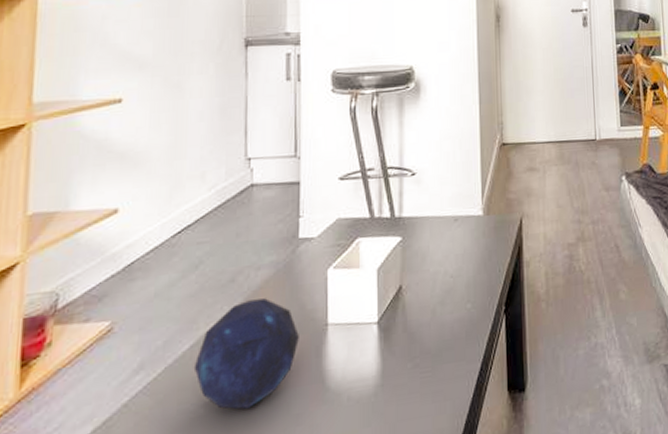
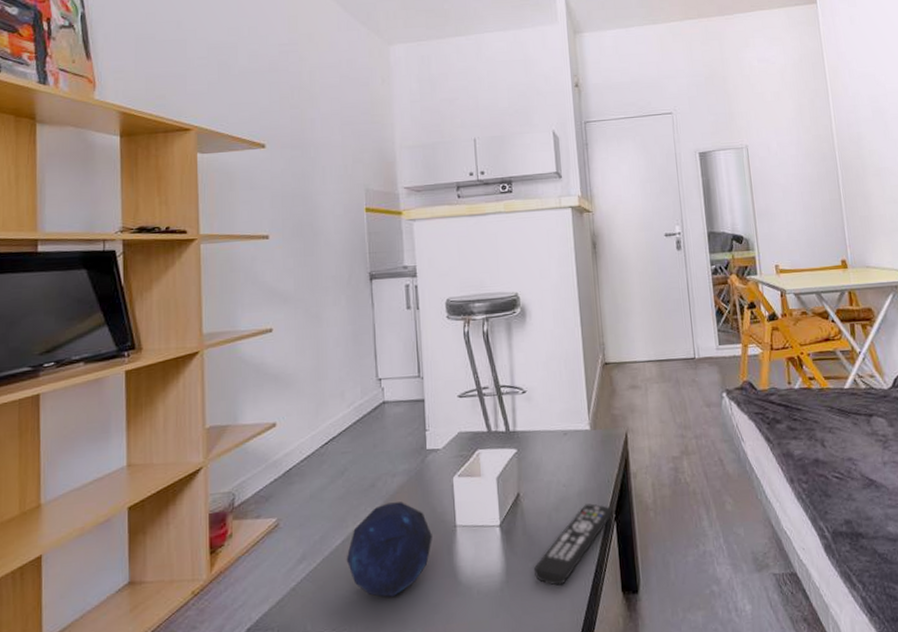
remote control: none [412,295,502,388] -> present [533,503,613,586]

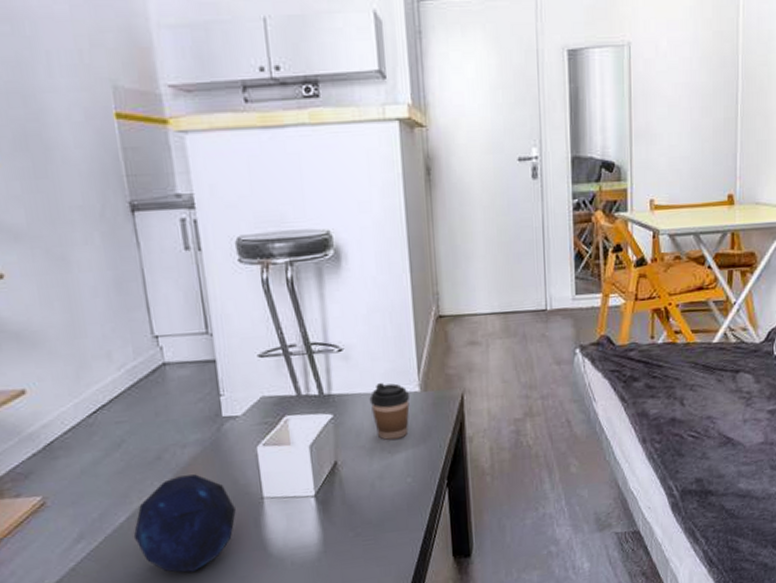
remote control: present [533,503,613,586] -> none [354,470,445,554]
coffee cup: none [547,422,582,474] -> present [369,383,411,440]

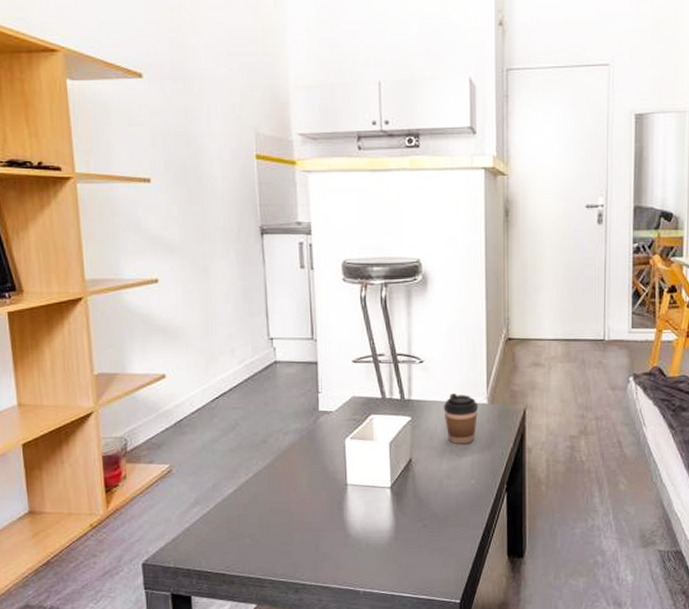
decorative orb: present [133,474,236,572] -> none [238,458,323,543]

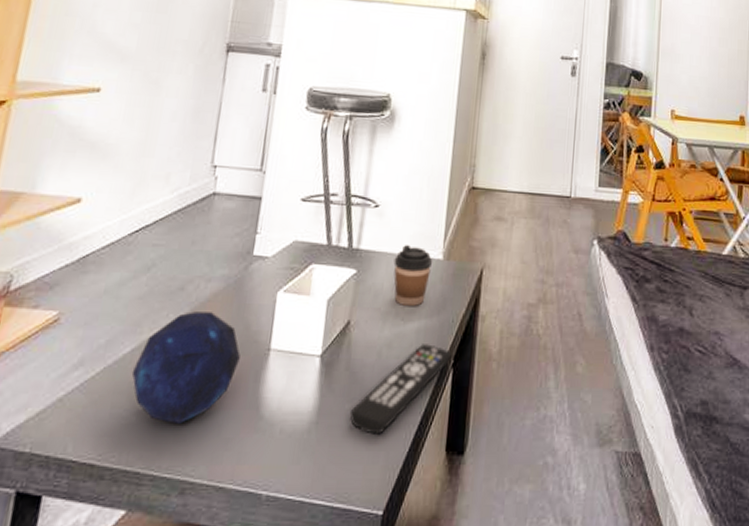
decorative orb: none [238,458,323,543] -> present [132,311,241,423]
remote control: none [422,474,504,545] -> present [349,344,452,435]

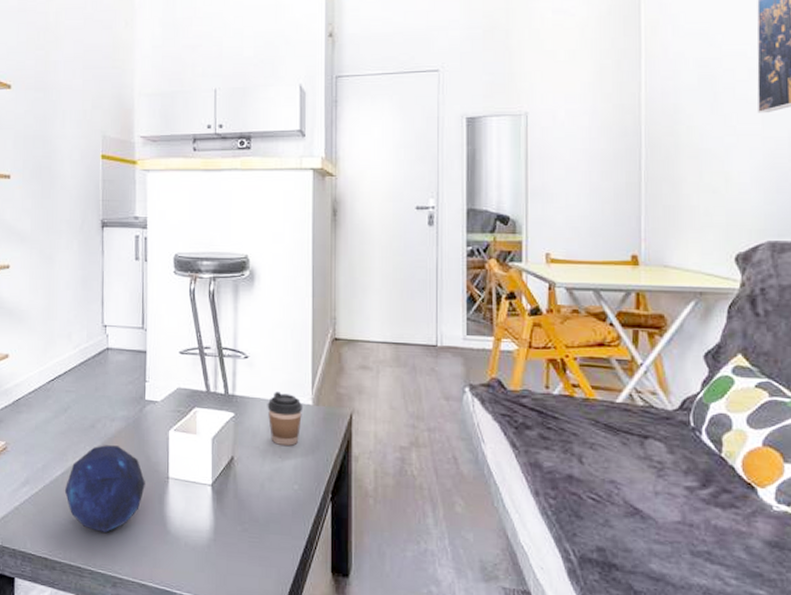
remote control: present [349,344,452,435] -> none [241,479,329,554]

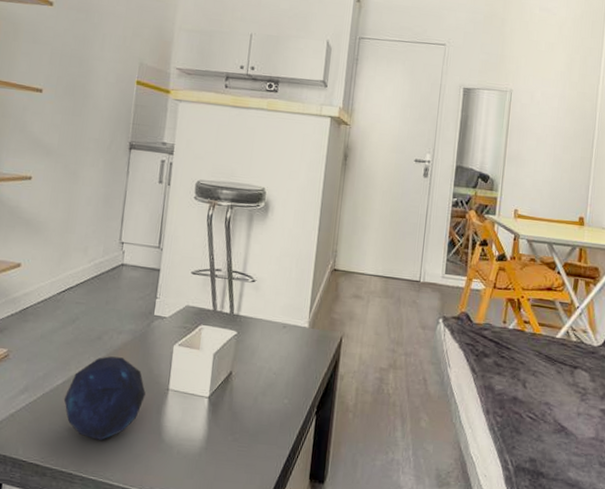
coffee cup: present [267,392,303,446] -> none [267,314,300,364]

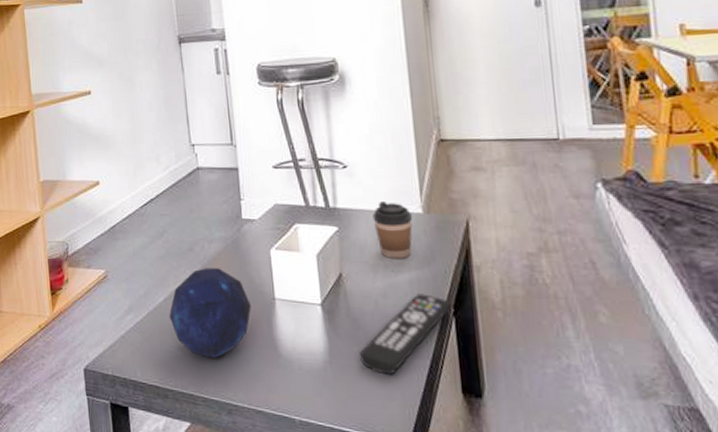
remote control: none [232,394,315,462] -> present [358,294,451,375]
coffee cup: none [267,314,300,364] -> present [372,202,413,258]

